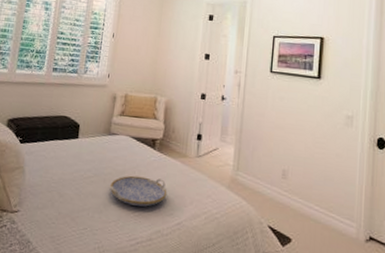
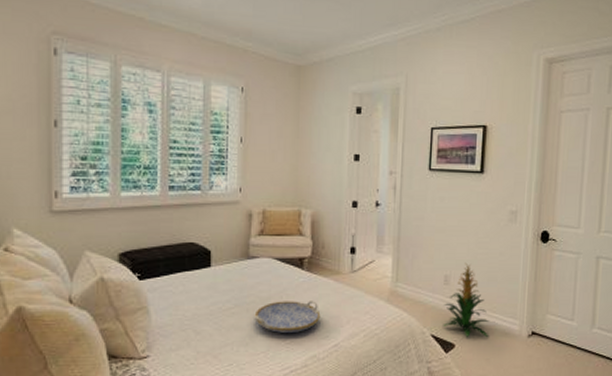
indoor plant: none [280,159,326,236] -> present [443,262,489,337]

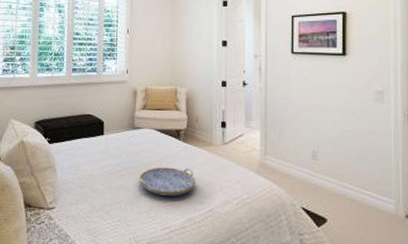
indoor plant: present [443,262,489,337] -> none [313,139,361,214]

